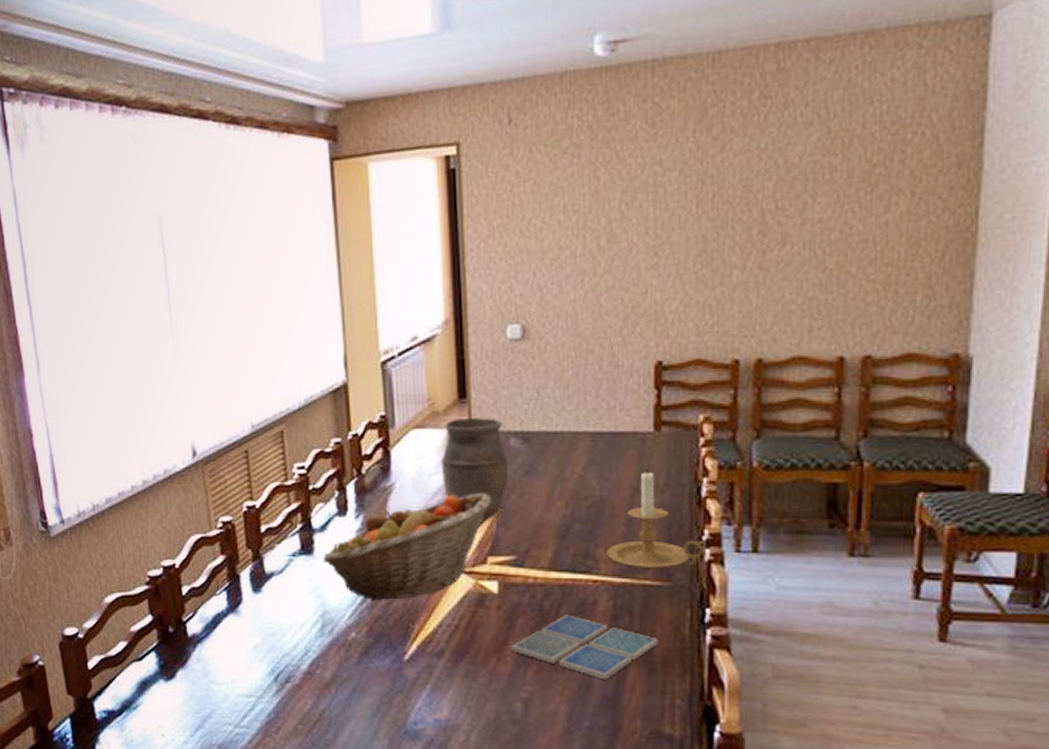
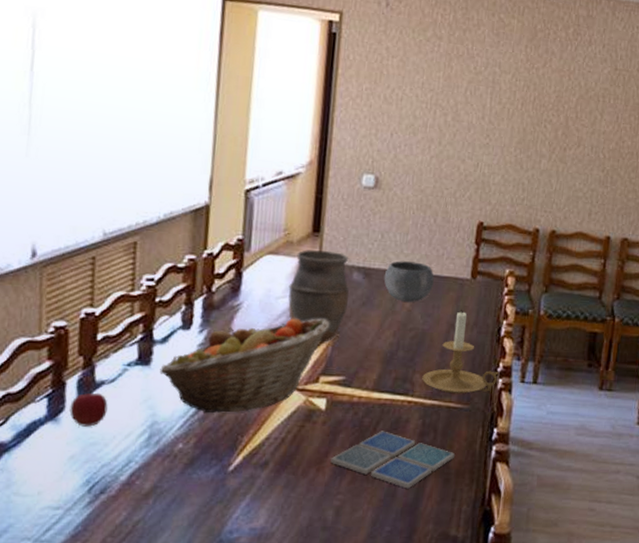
apple: none [247,584,280,618] -> present [69,392,108,427]
bowl: none [546,419,607,466] -> present [384,261,434,302]

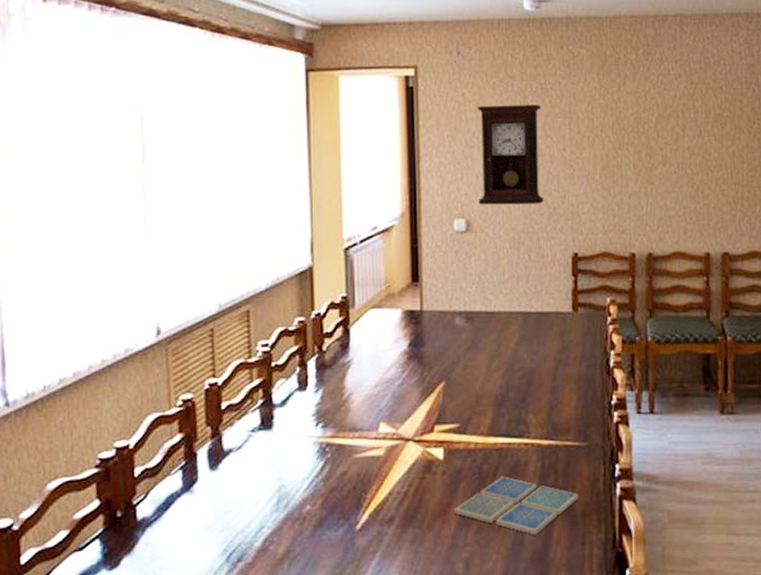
apple: present [69,392,108,427] -> none [203,461,237,496]
fruit basket: present [159,318,330,413] -> none [282,367,439,473]
vase: present [288,250,349,342] -> none [395,299,454,391]
bowl: present [384,261,434,302] -> none [486,300,536,342]
pendulum clock: none [390,62,466,170] -> present [476,105,544,205]
candle holder: present [422,309,499,394] -> none [536,343,613,432]

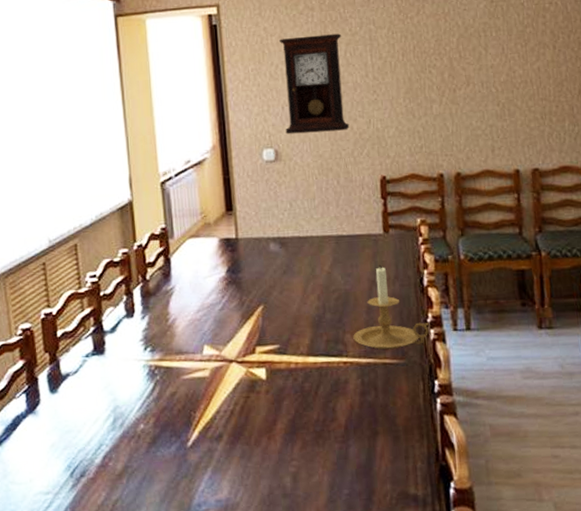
drink coaster: present [455,476,578,535] -> none [279,394,400,450]
candle holder: none [536,343,613,432] -> present [353,264,429,350]

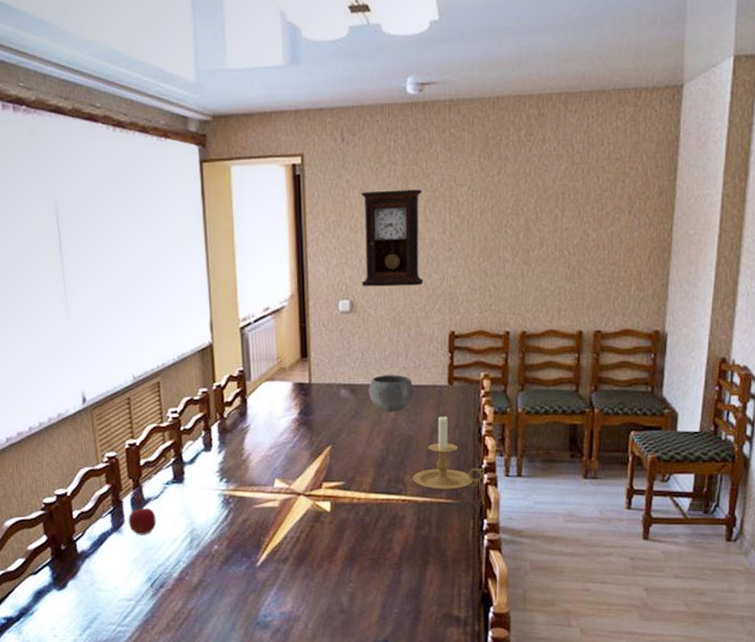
apple: none [44,384,76,417] -> present [128,507,156,535]
bowl: none [299,225,348,265] -> present [368,375,414,411]

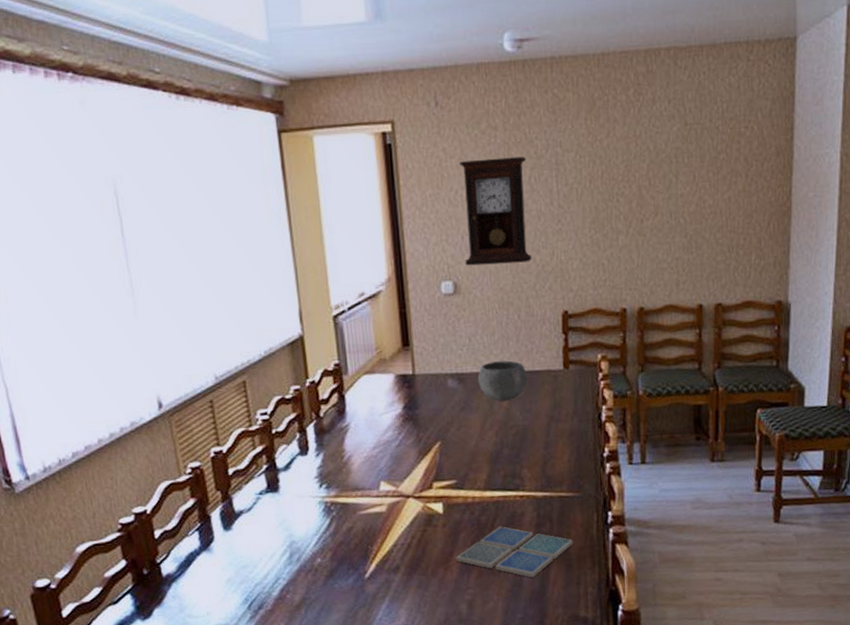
apple: present [128,507,156,535] -> none [218,521,251,553]
drink coaster: none [340,527,450,576] -> present [456,526,573,578]
candle holder: present [412,413,483,491] -> none [530,400,605,484]

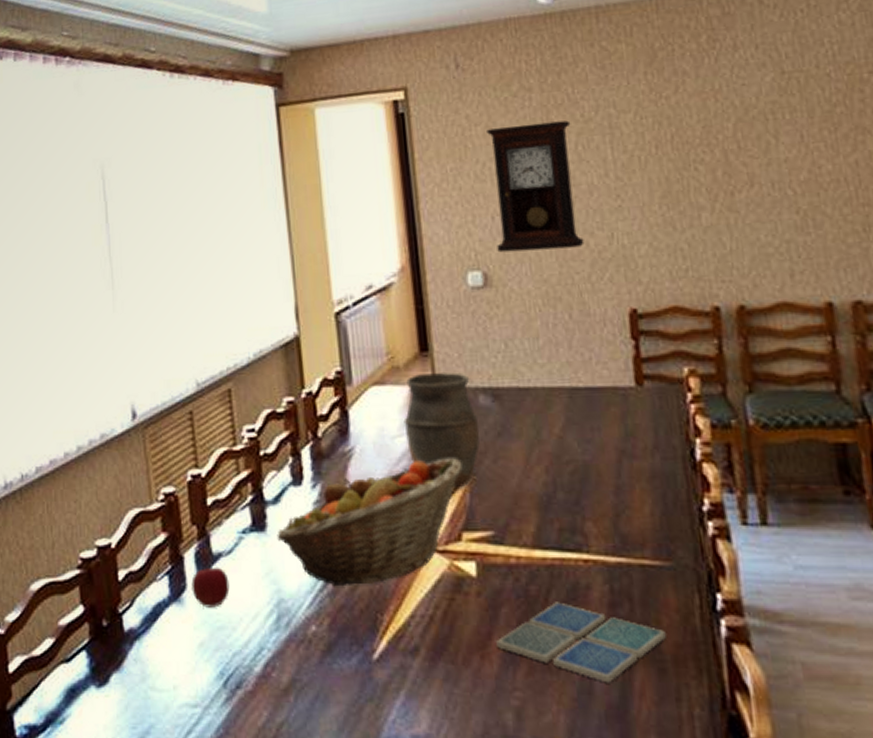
apple: none [218,521,251,553] -> present [191,567,230,608]
fruit basket: none [288,428,434,529] -> present [277,458,463,587]
vase: none [389,362,448,451] -> present [403,372,480,489]
bowl: present [477,360,527,401] -> none [518,373,586,426]

